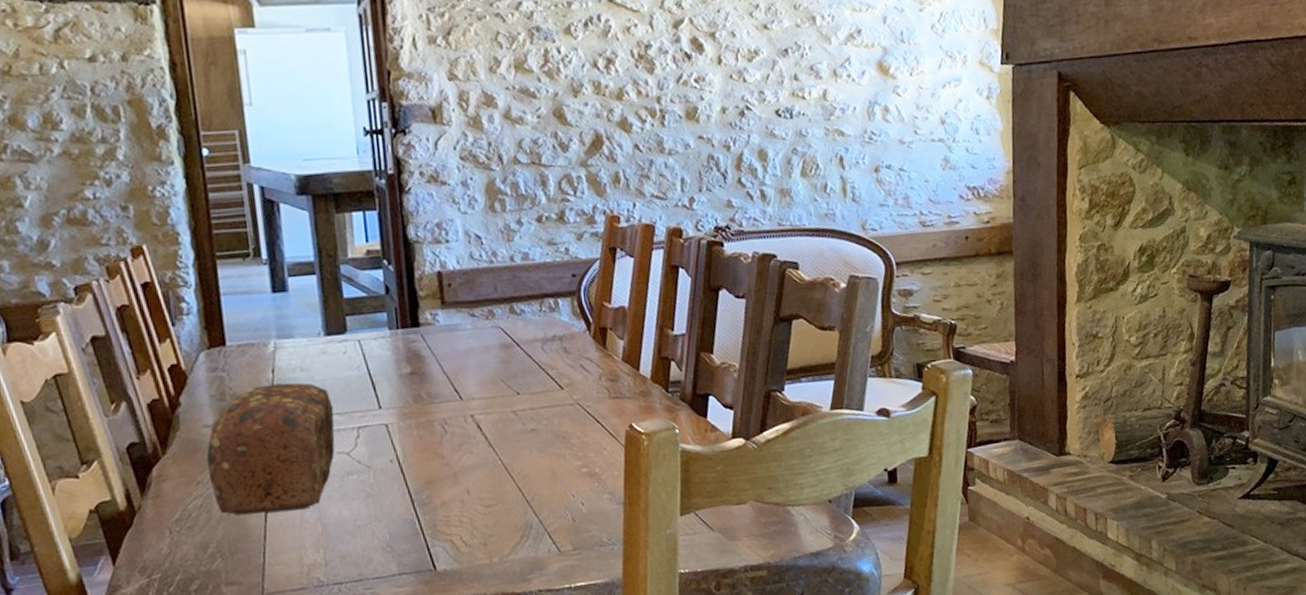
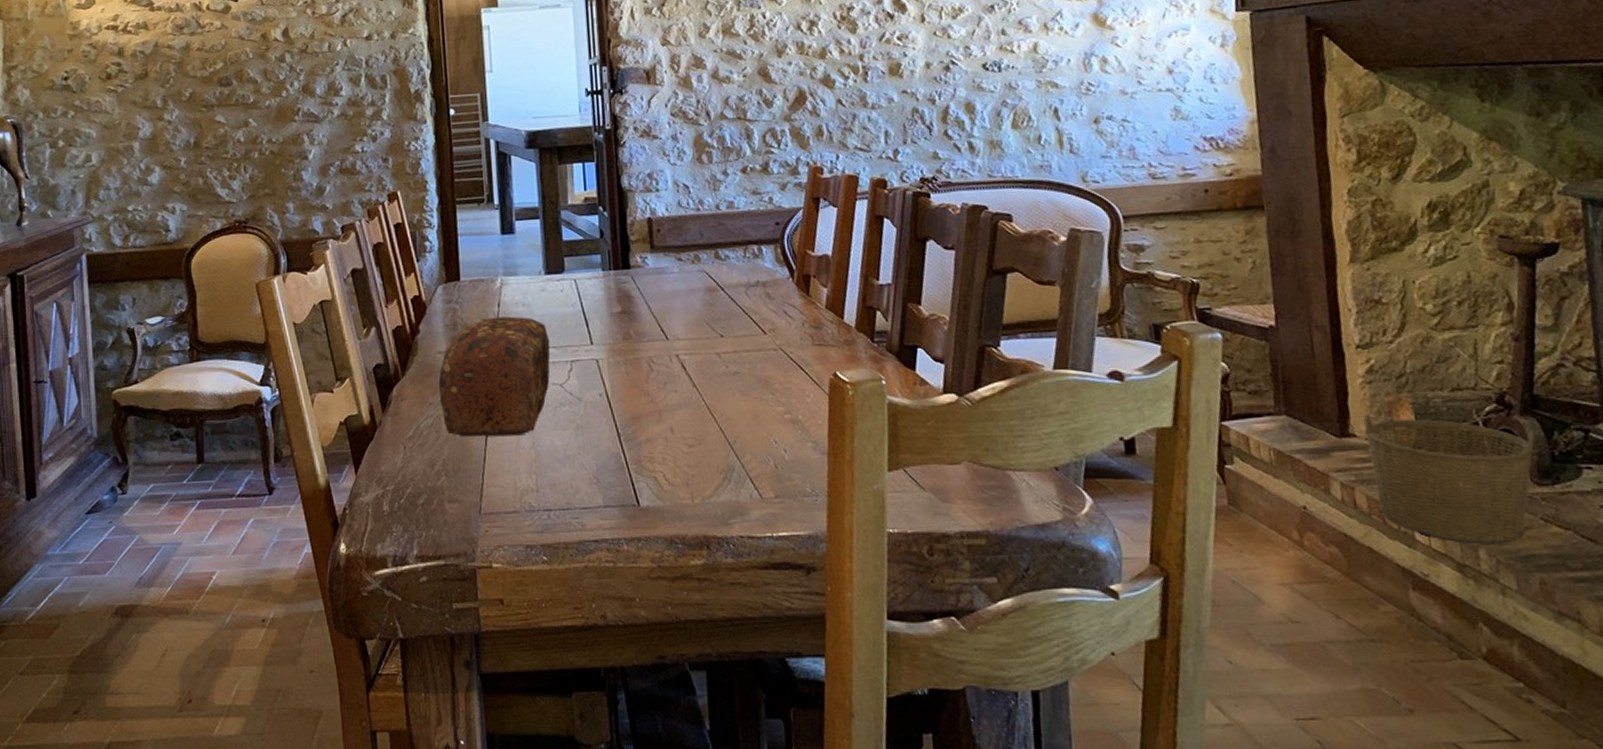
basket: none [1077,434,1200,536] -> present [1363,414,1536,543]

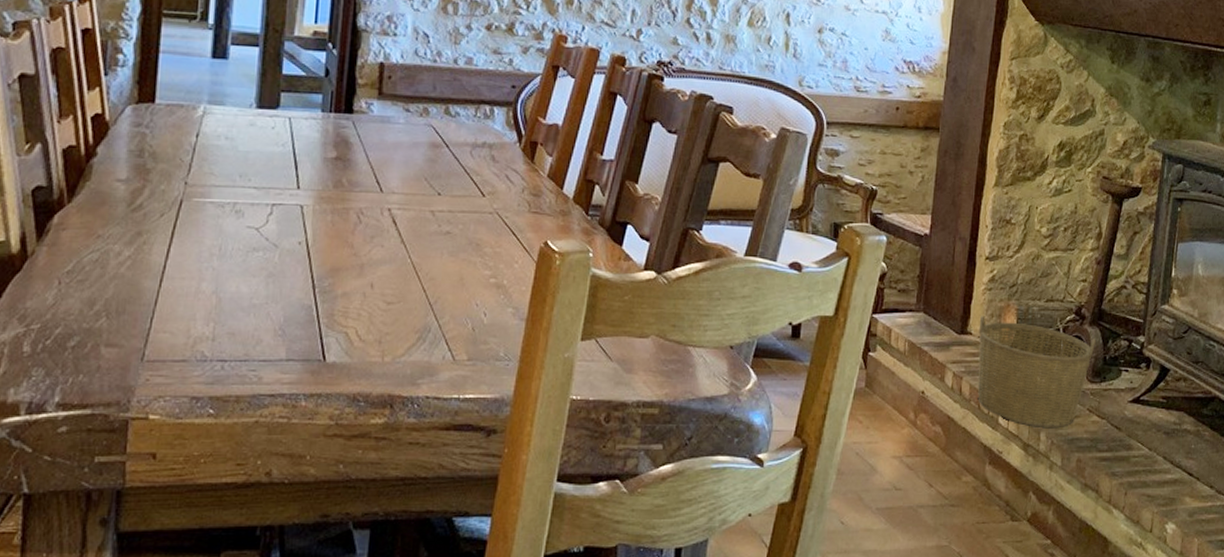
bread loaf: present [438,316,550,437] -> none [110,148,251,279]

